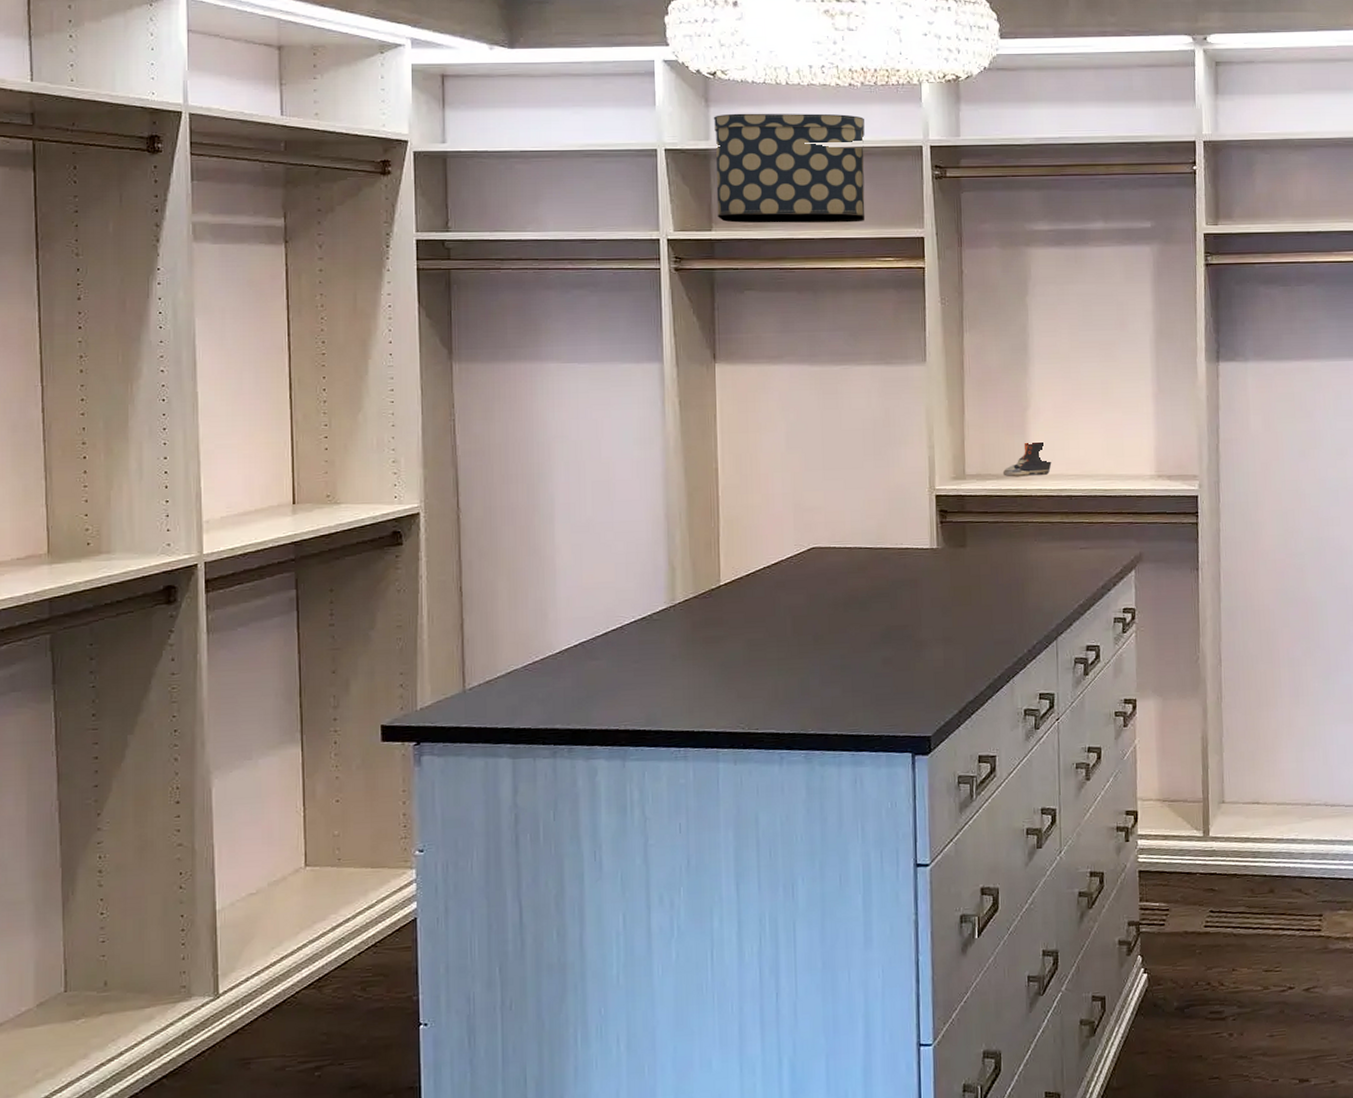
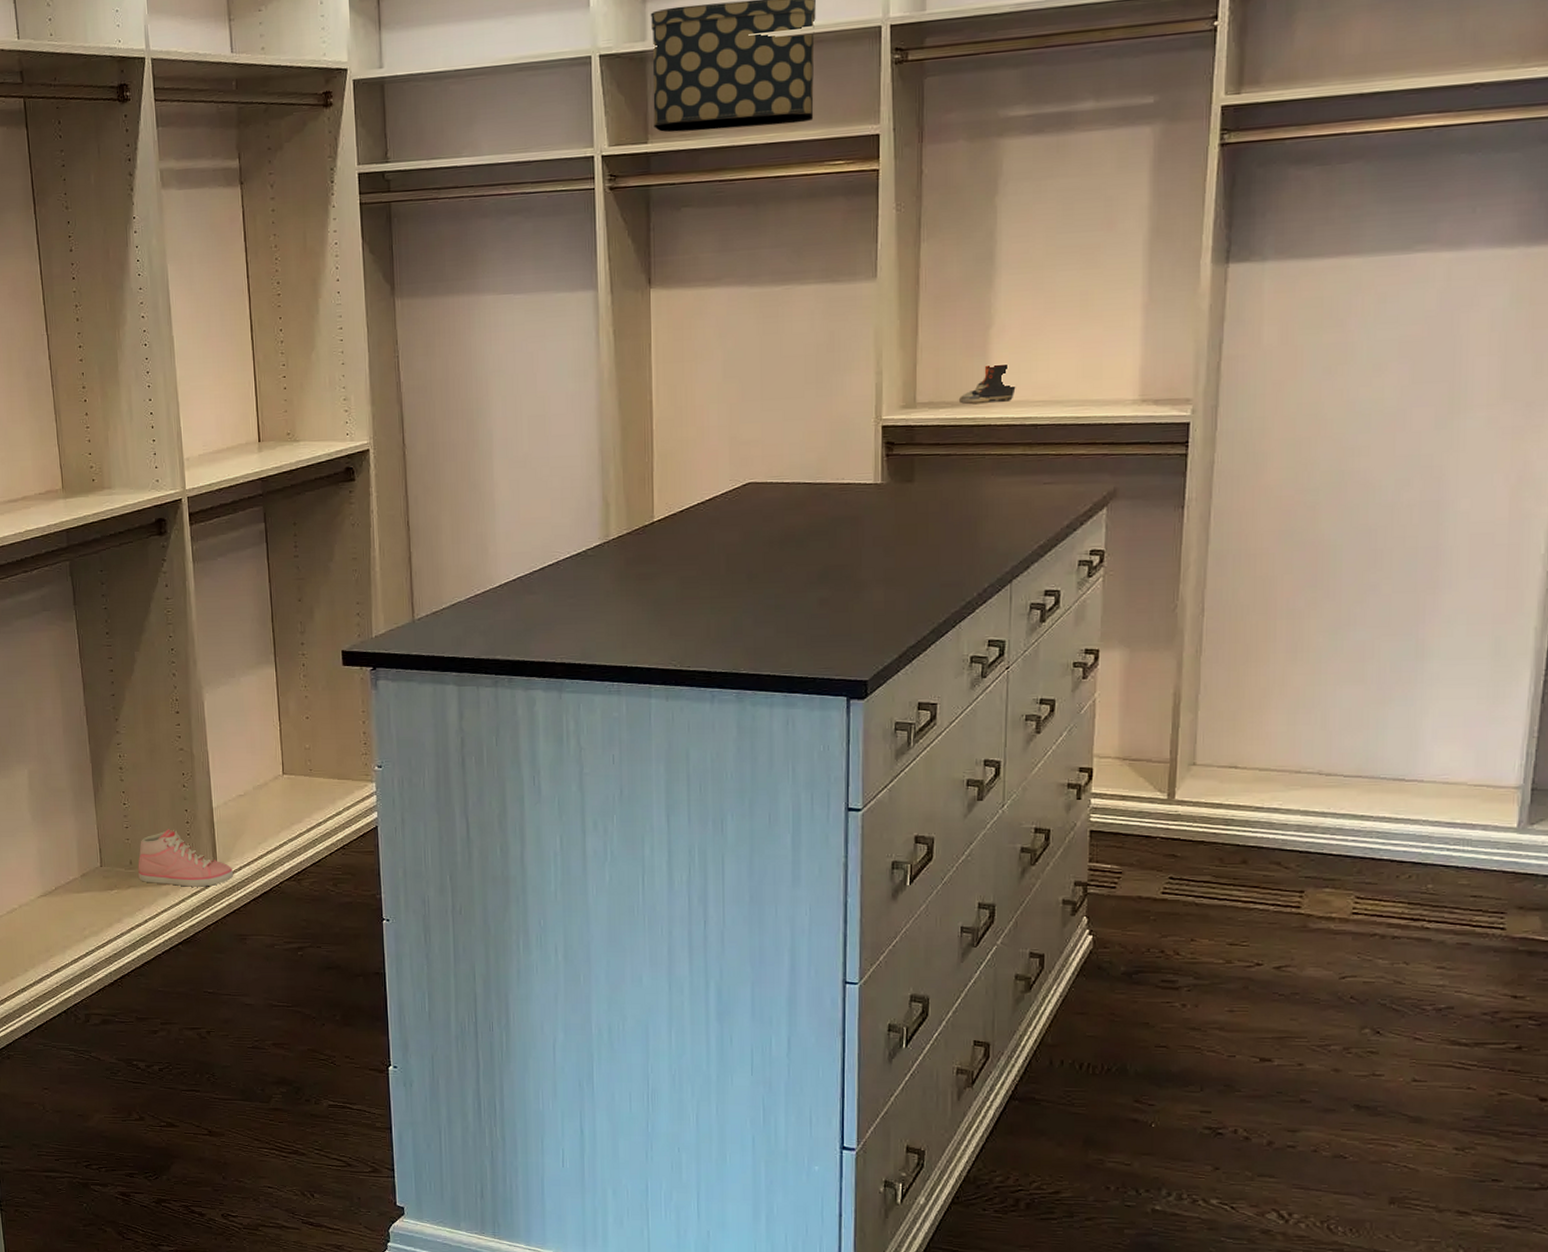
sneaker: none [114,939,239,1007] -> present [138,829,234,887]

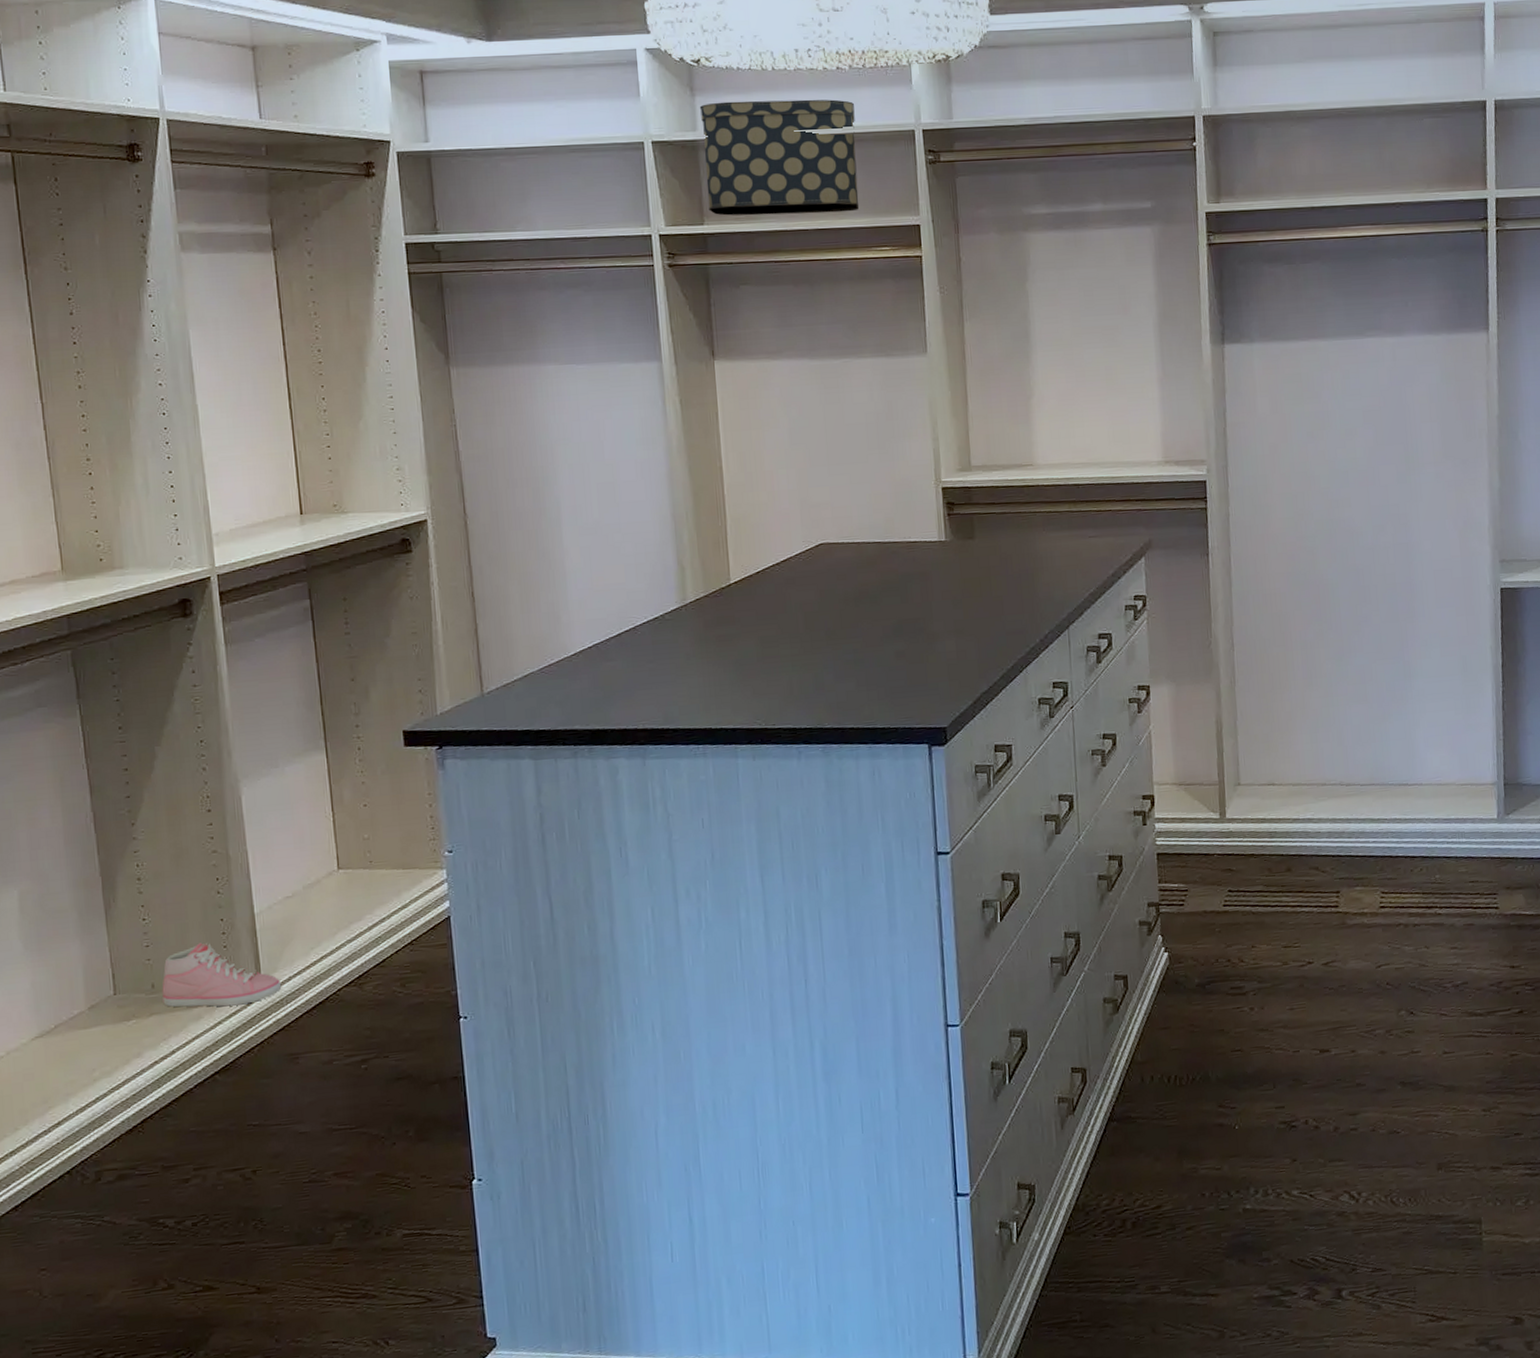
shoe: present [958,365,1016,405] -> none [1008,431,1058,468]

